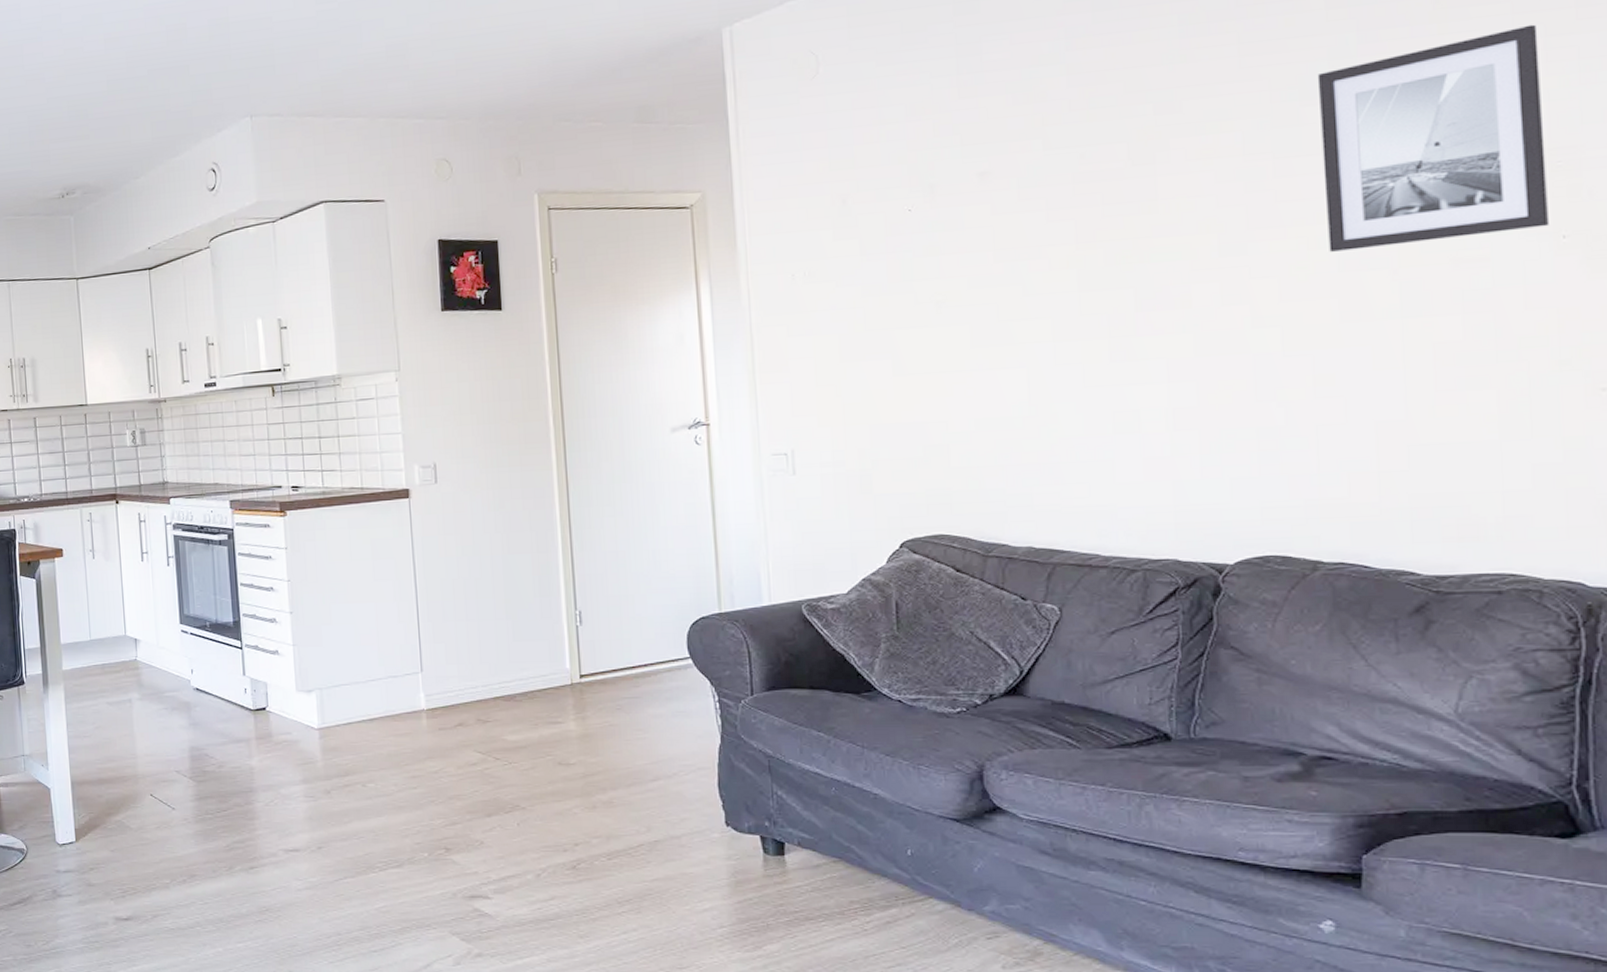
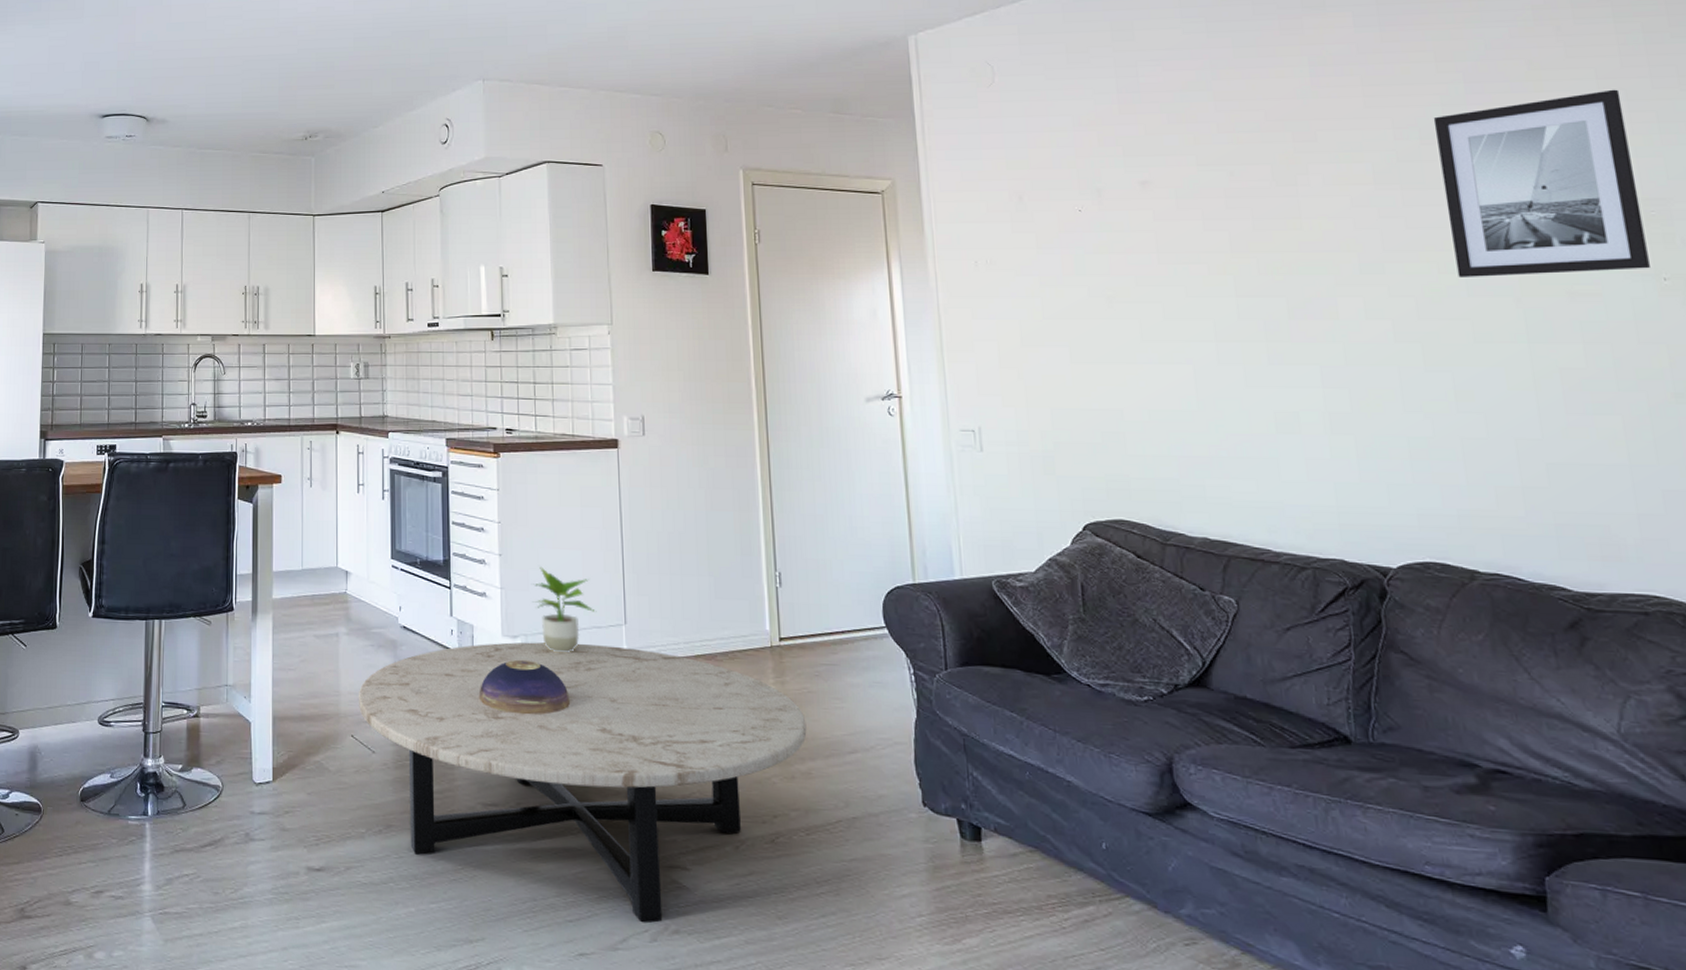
coffee table: none [154,693,608,948] -> present [358,642,807,923]
decorative bowl: none [275,712,369,765] -> present [478,659,571,715]
potted plant: none [326,621,392,704] -> present [532,566,597,653]

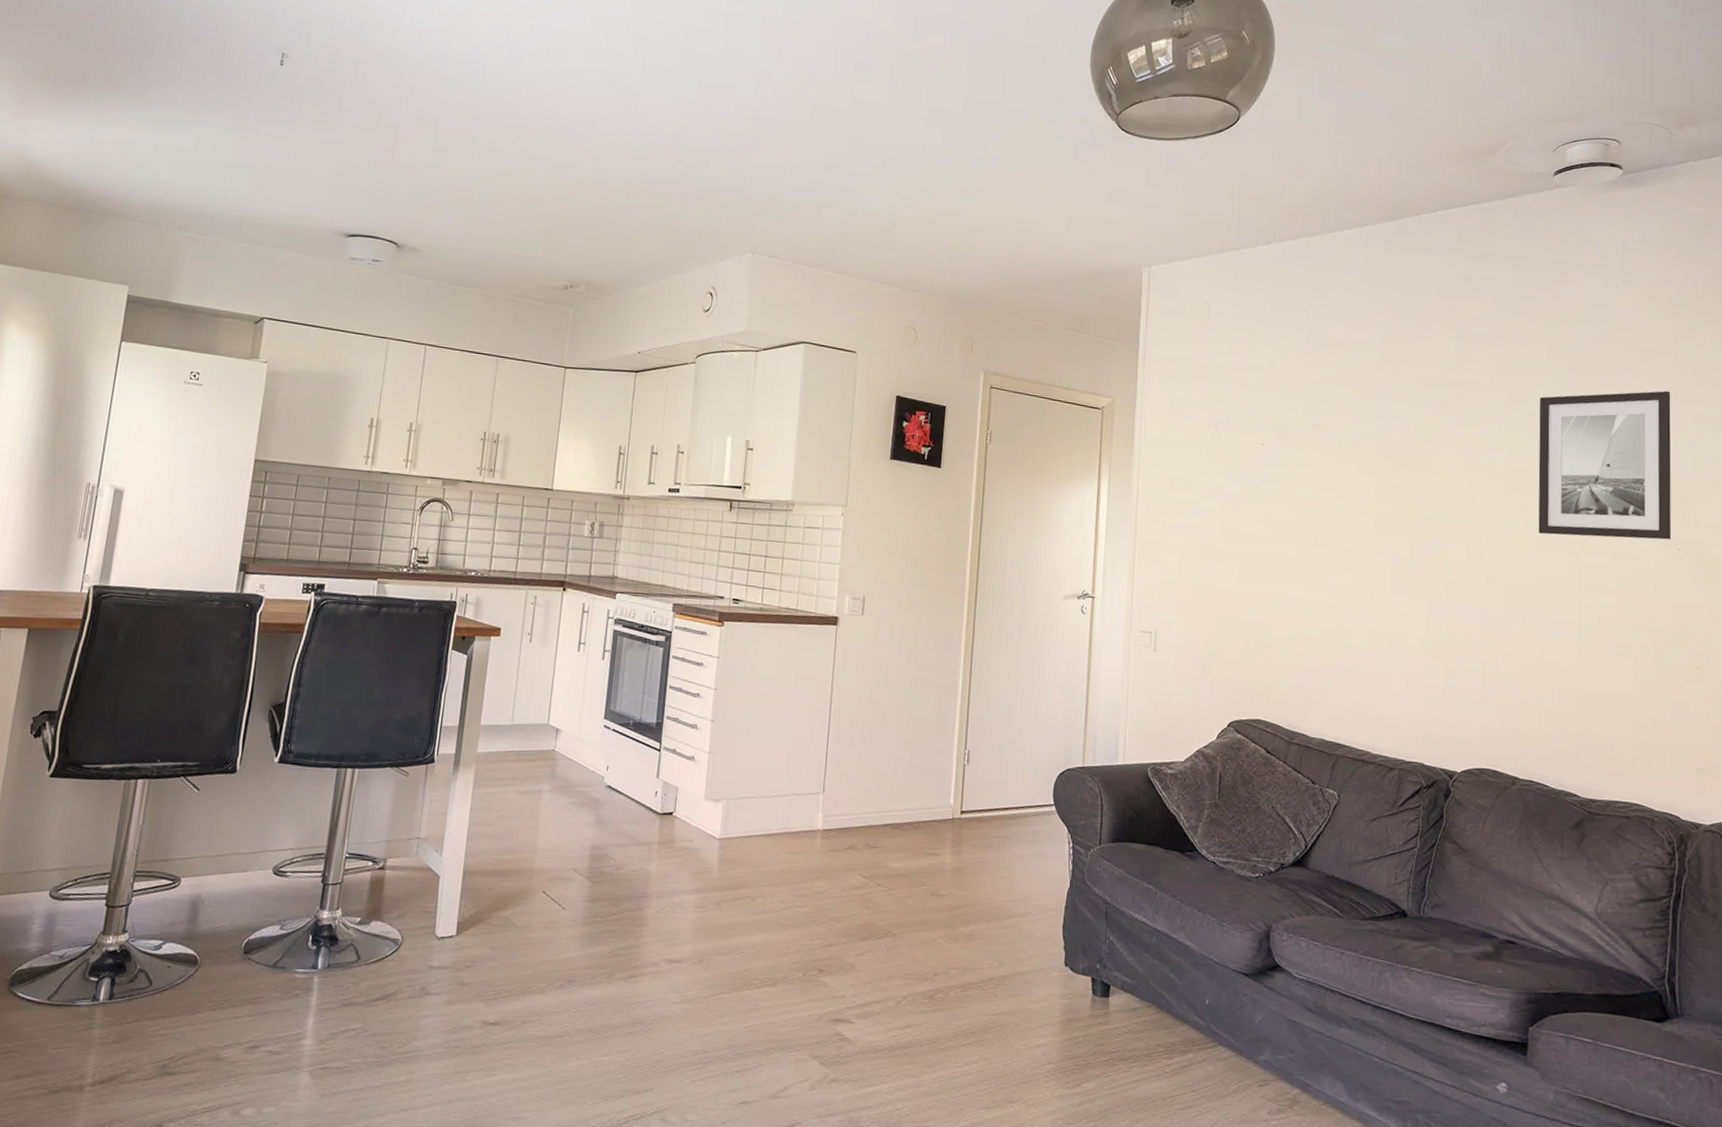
coffee table: present [358,642,807,923] -> none [553,805,975,1072]
decorative bowl: present [478,659,571,715] -> none [675,822,763,876]
potted plant: present [532,566,597,653] -> none [738,734,798,818]

